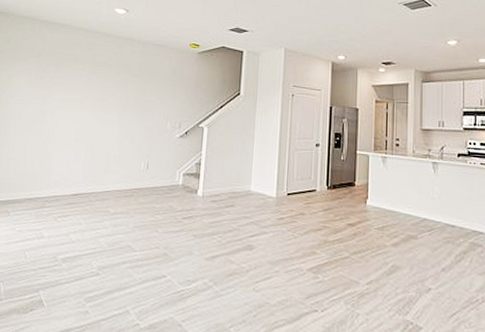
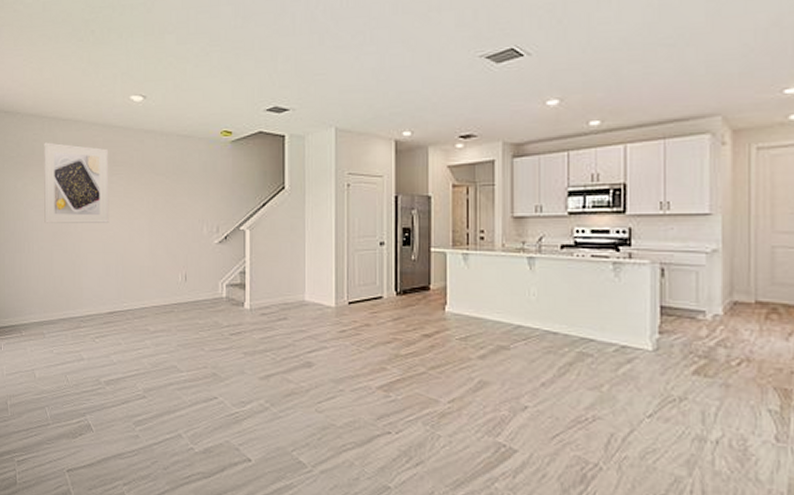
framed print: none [23,41,91,114] -> present [44,142,109,223]

